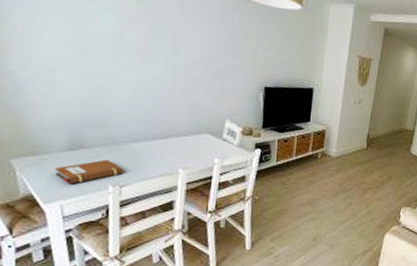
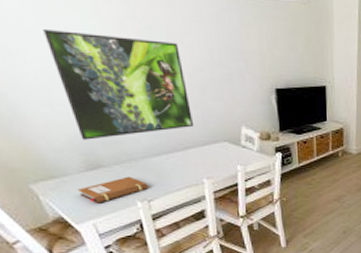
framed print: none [64,19,182,121] -> present [43,30,193,140]

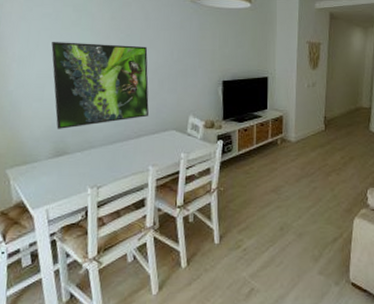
notebook: present [78,176,149,204] -> none [42,163,100,189]

